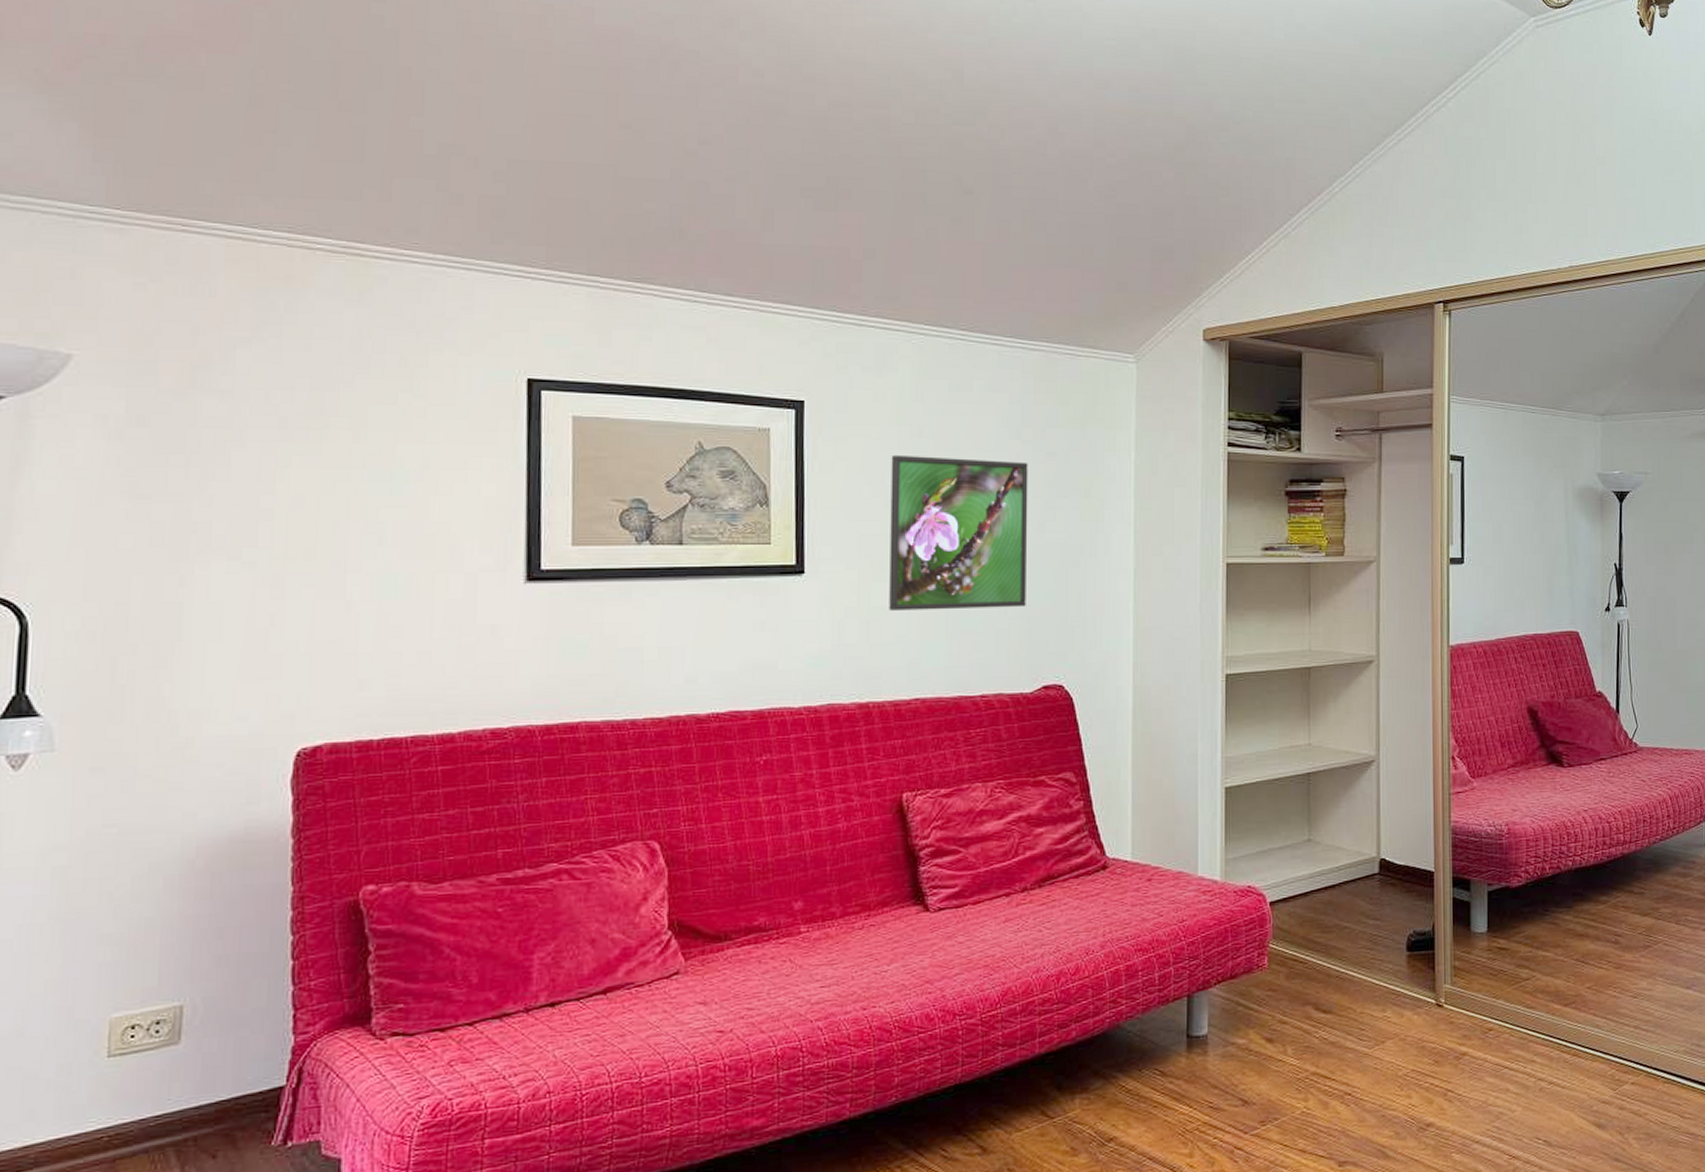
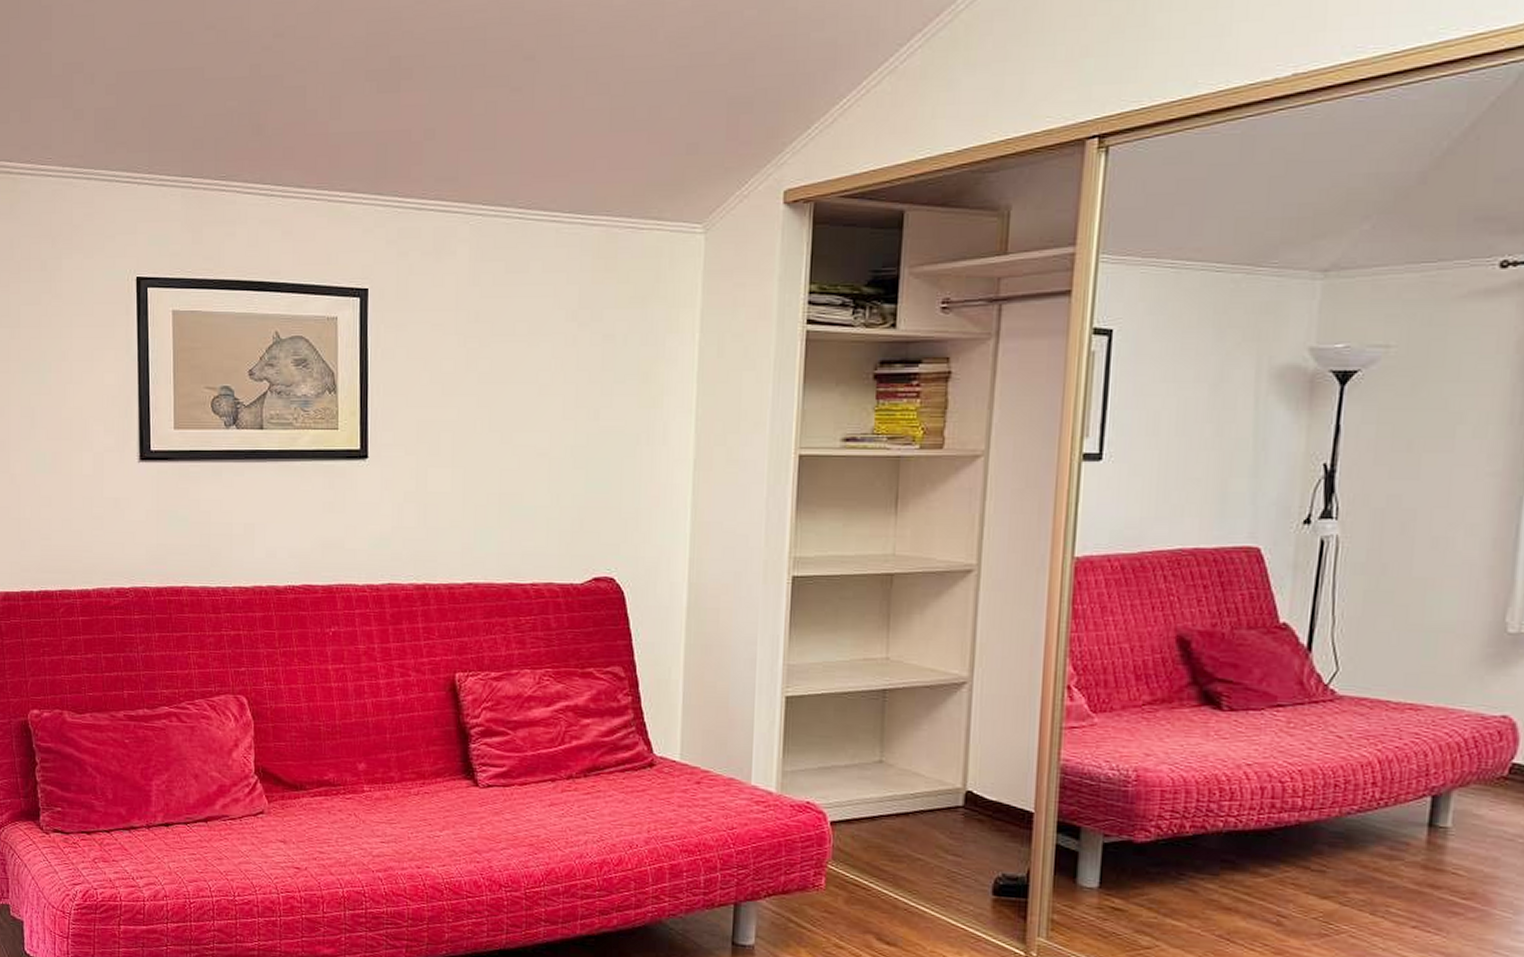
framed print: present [889,454,1028,611] -> none [445,340,585,497]

